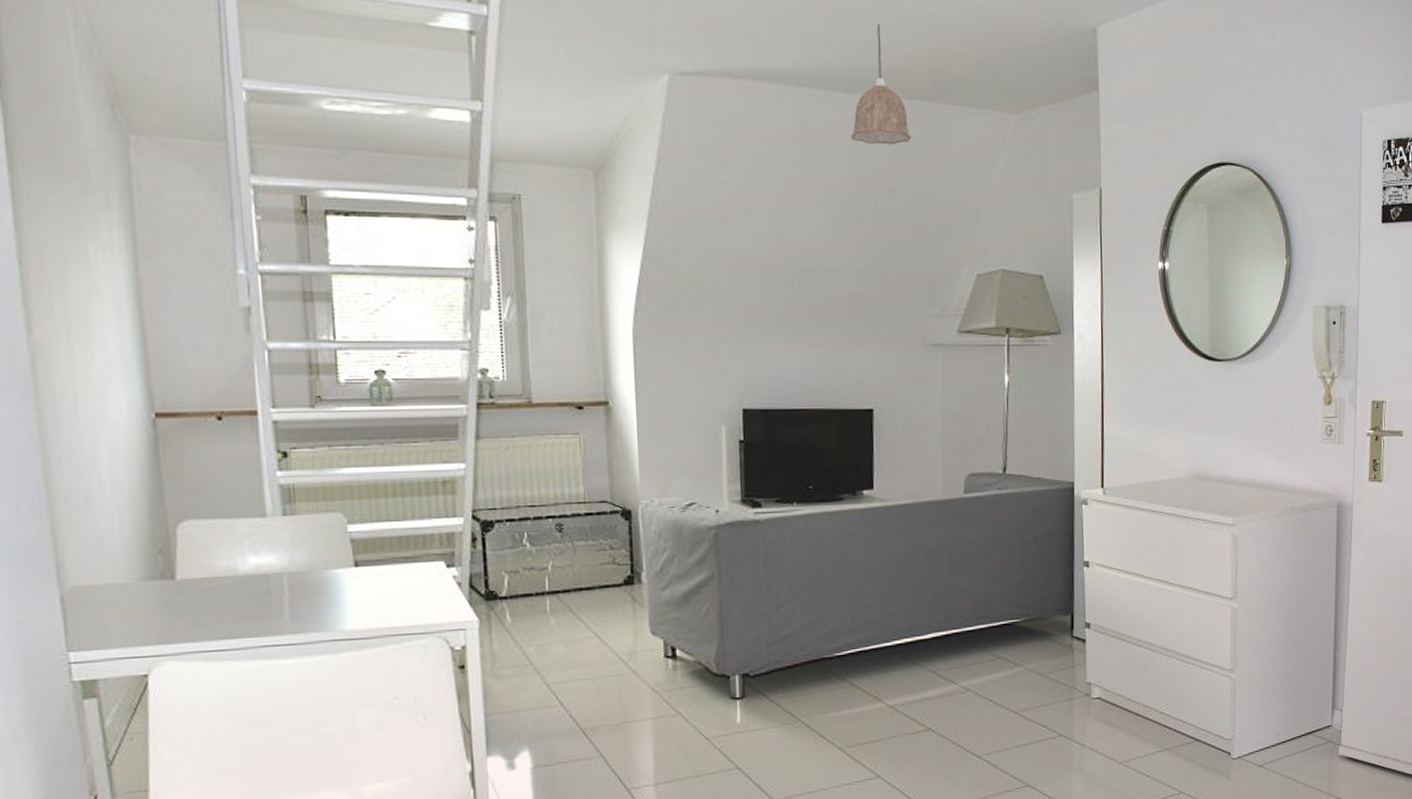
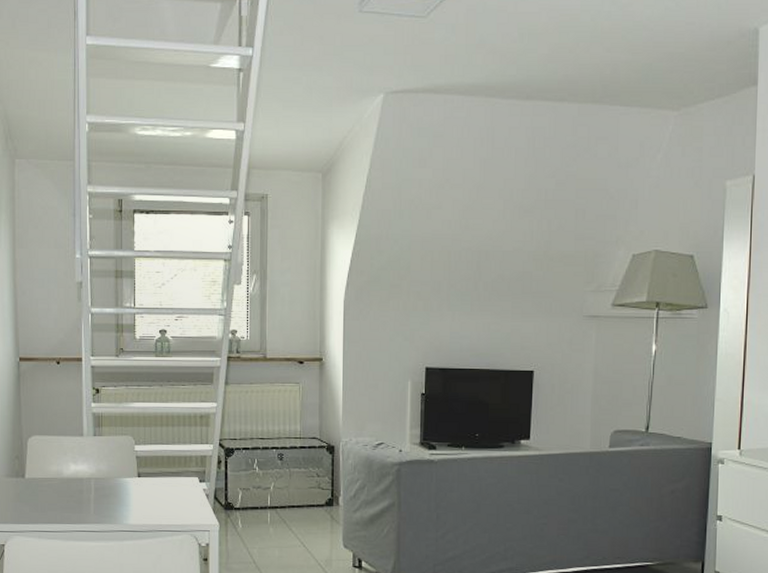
pendant lamp: present [850,23,912,145] -> none [528,39,581,143]

